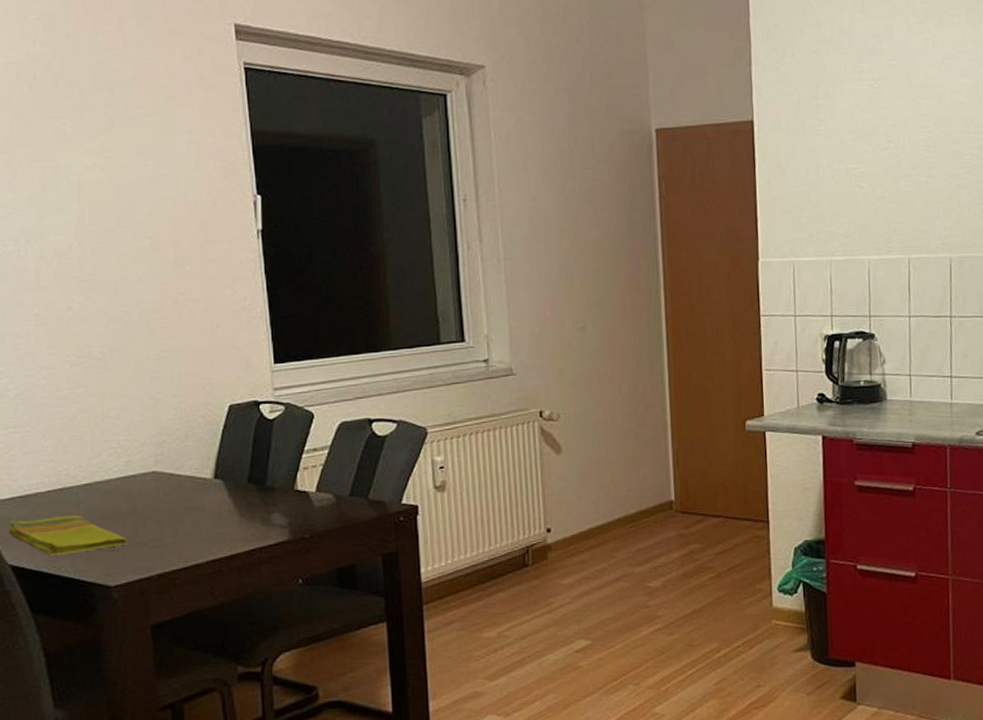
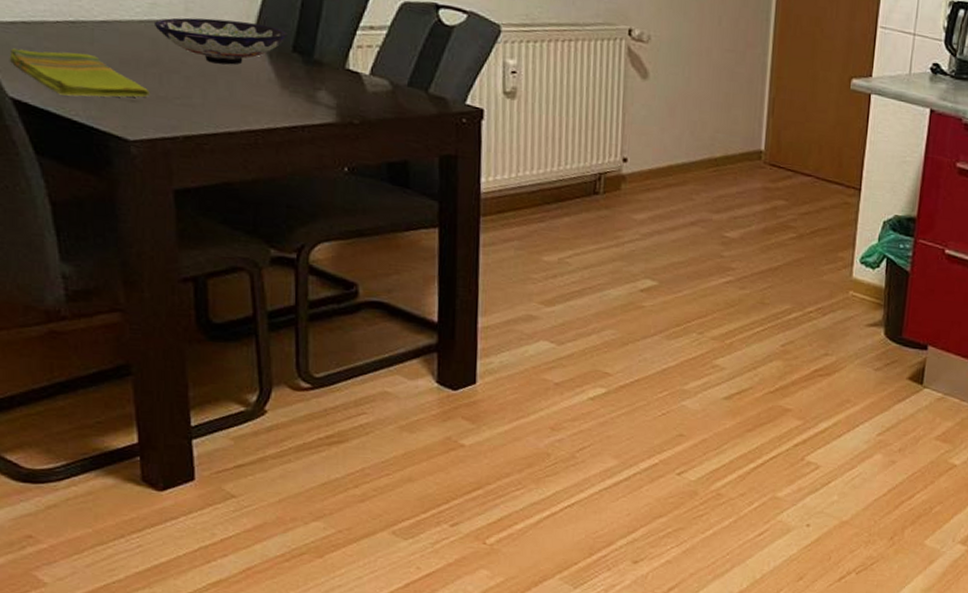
bowl: none [129,463,243,505] -> present [153,17,288,65]

